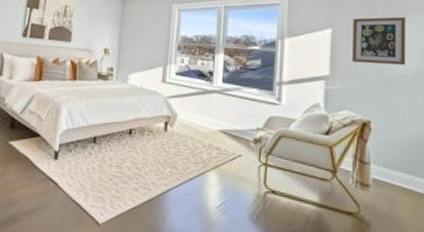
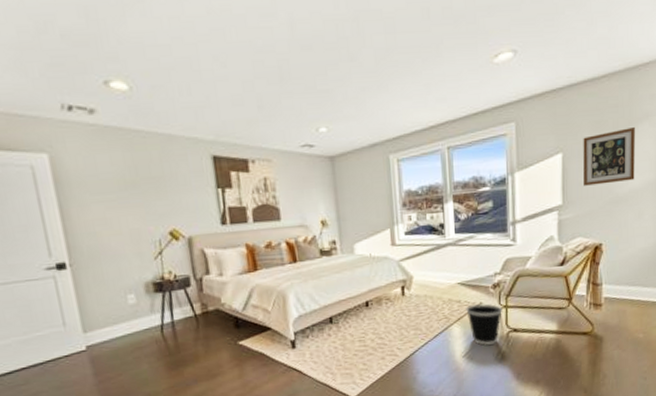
wastebasket: none [224,155,262,202] -> present [466,303,502,346]

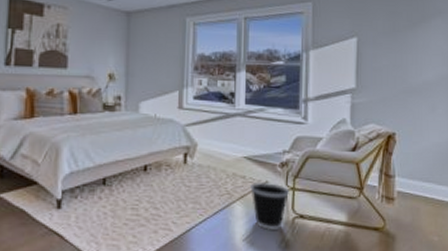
wall art: present [583,126,635,186] -> none [378,21,428,73]

